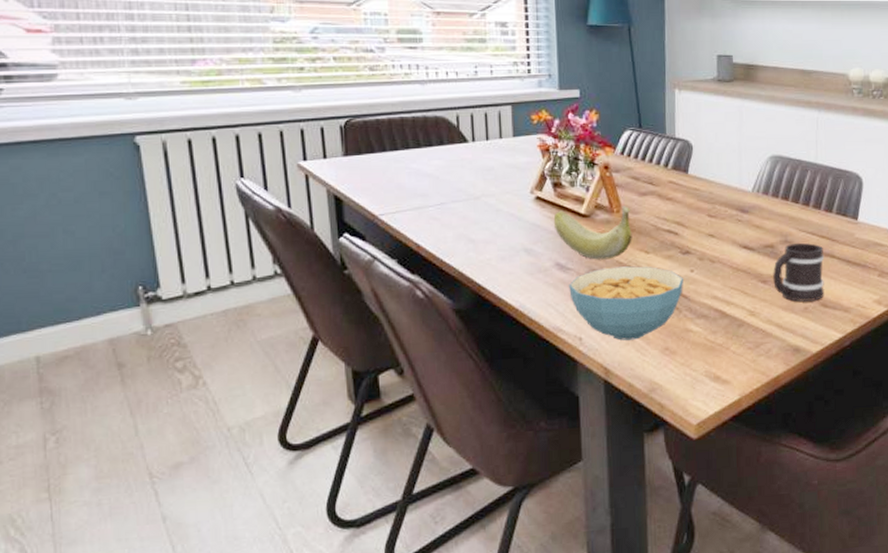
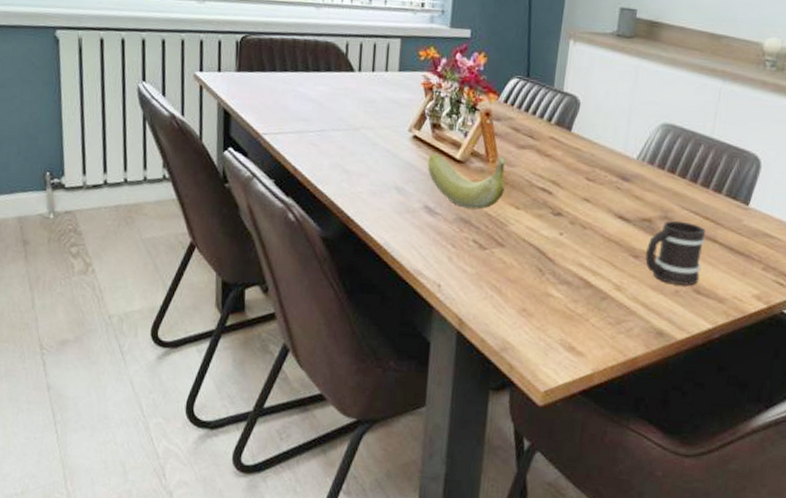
cereal bowl: present [569,266,684,341] -> none [434,218,552,296]

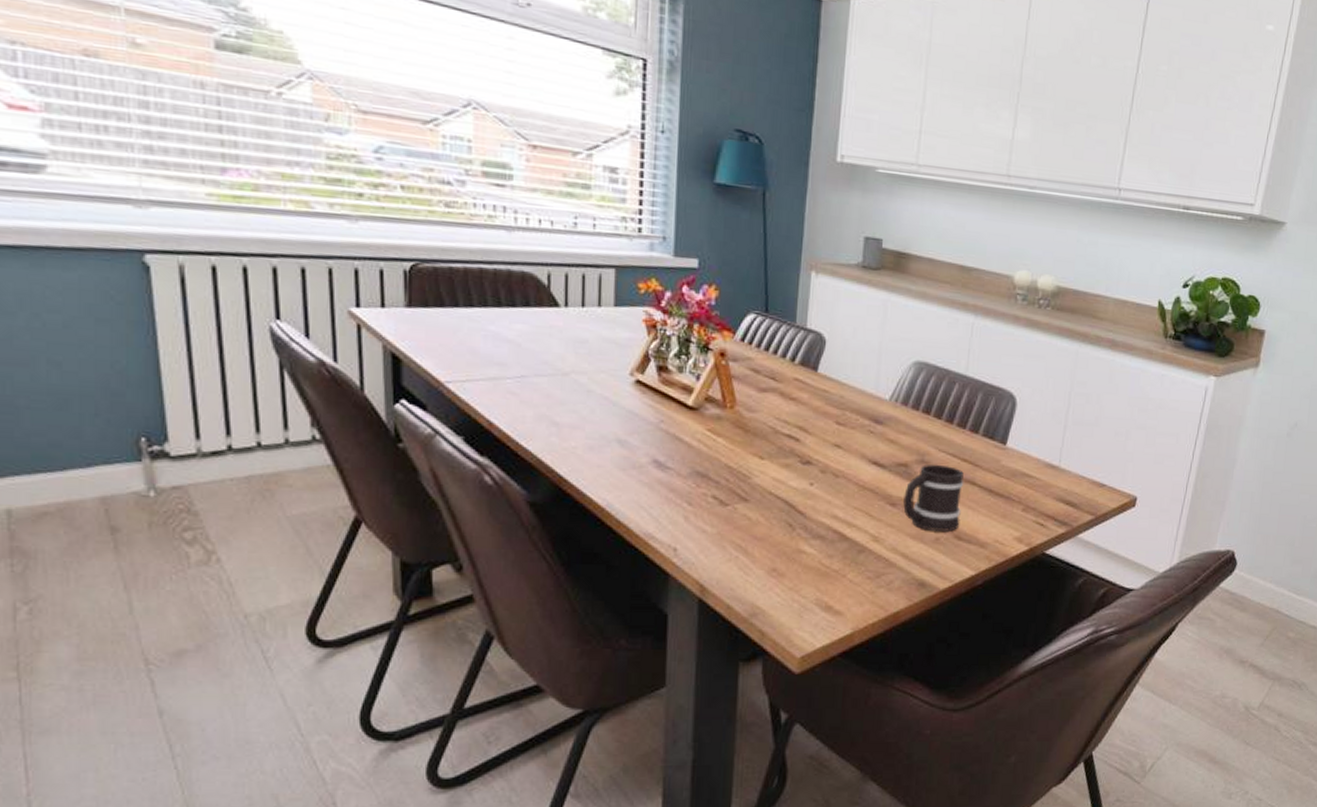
banana: present [427,153,507,210] -> none [654,399,747,462]

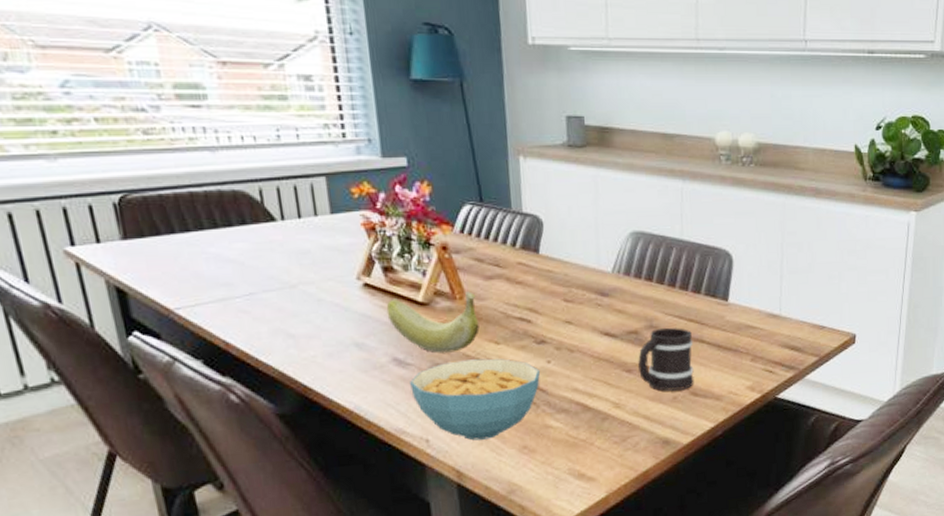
banana: none [654,399,747,462] -> present [386,291,480,353]
cereal bowl: none [666,471,802,556] -> present [410,358,541,441]

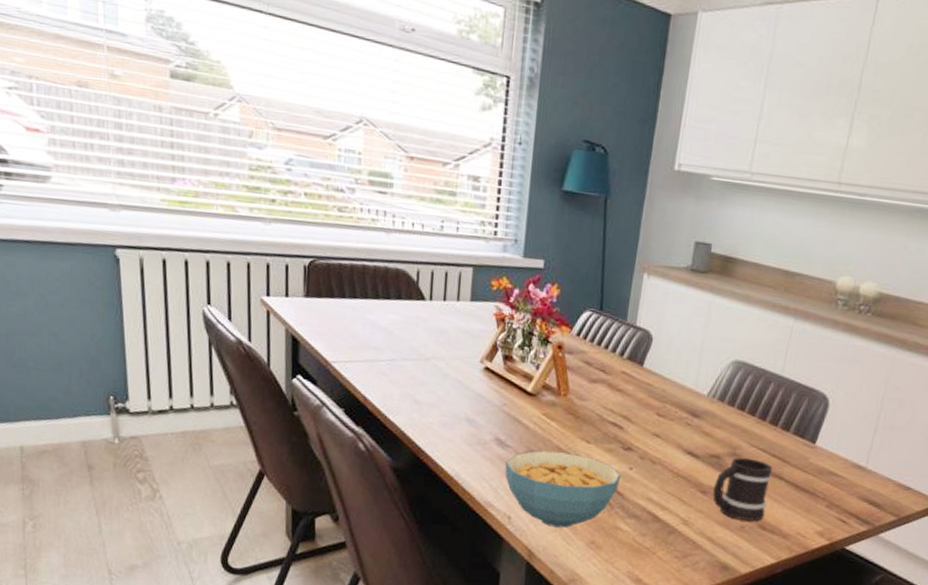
banana: present [386,291,480,353] -> none [498,385,579,443]

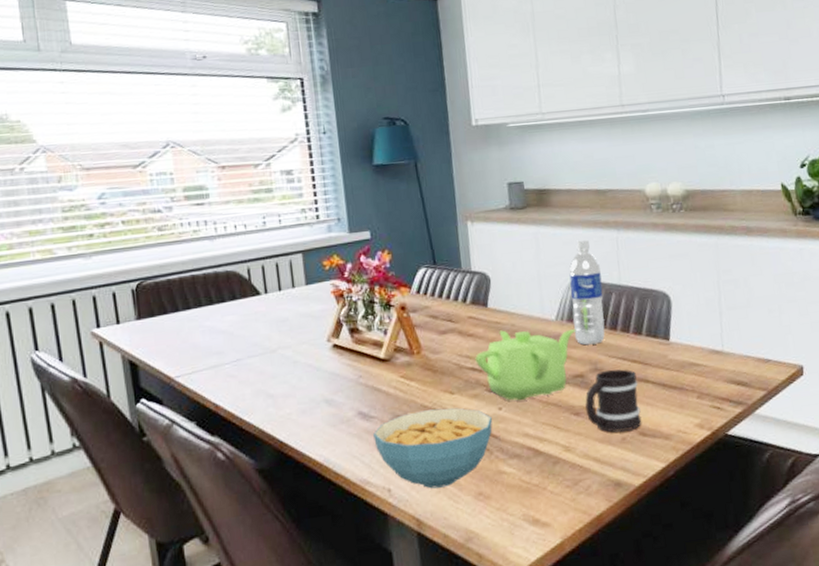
teapot: none [618,393,725,467] -> present [475,329,576,401]
water bottle: none [721,319,767,430] -> present [569,239,605,345]

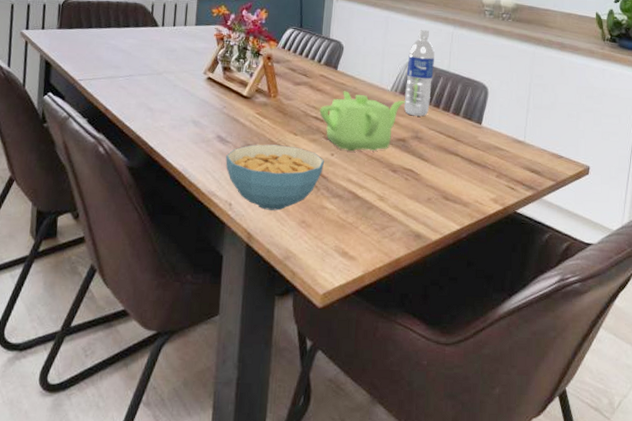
mug: present [585,369,642,433] -> none [402,139,450,193]

